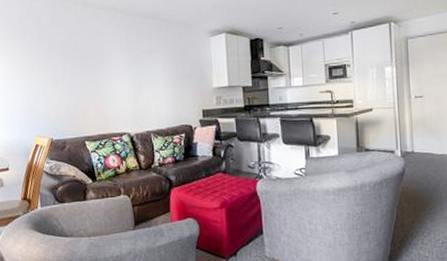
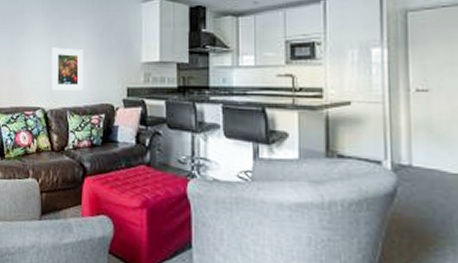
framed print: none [132,78,164,118] -> present [51,47,83,92]

